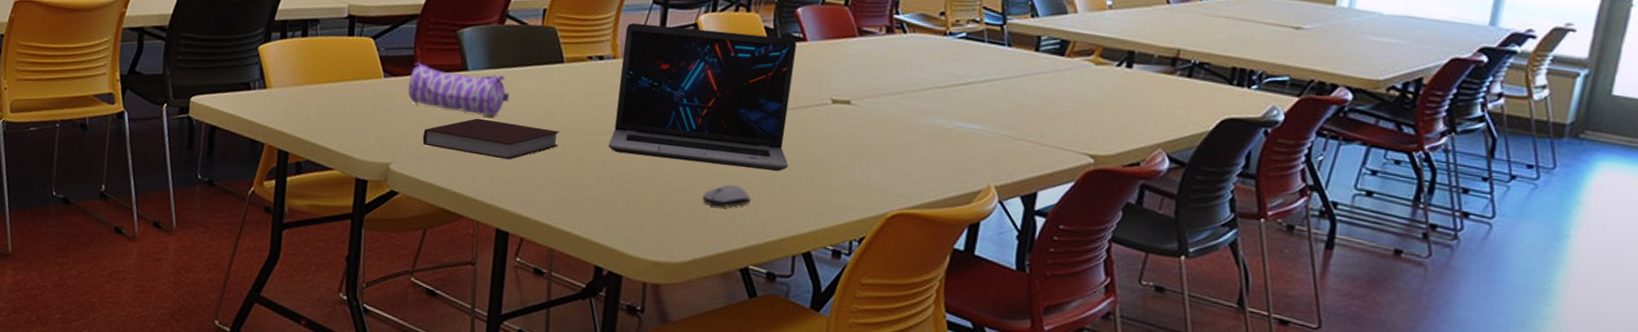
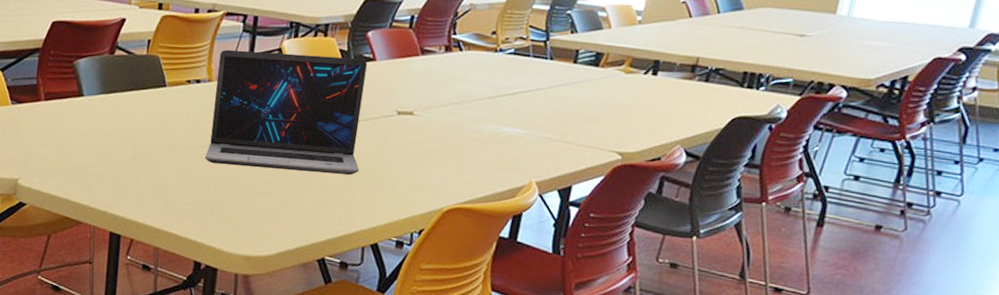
pencil case: present [408,62,510,116] -> none [32,90,120,136]
notebook: present [422,118,560,160] -> none [45,137,164,173]
computer mouse: present [702,184,751,208] -> none [285,187,327,208]

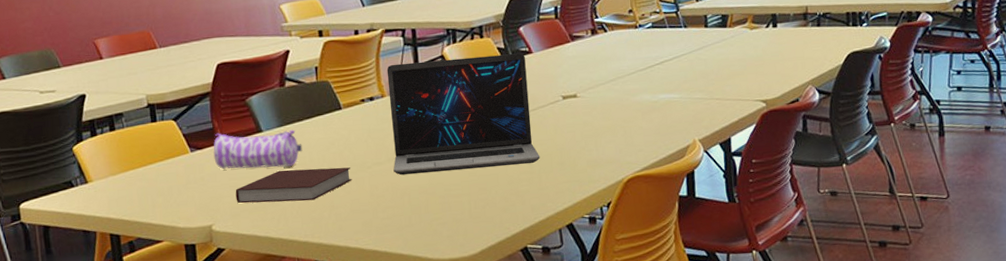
pencil case: none [32,90,120,136] -> present [213,129,303,169]
notebook: none [45,137,164,173] -> present [235,167,352,204]

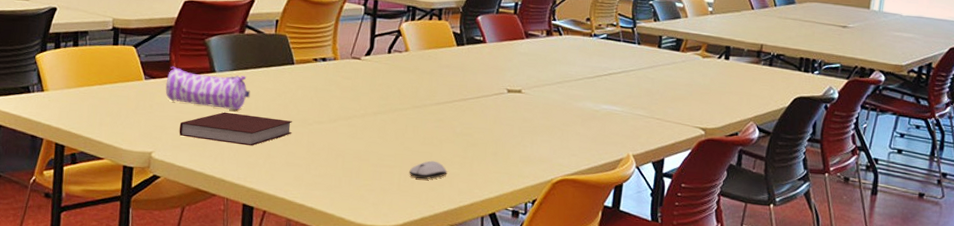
laptop: present [386,53,541,176] -> none [332,30,478,149]
computer mouse: none [478,181,517,203] -> present [409,160,447,180]

